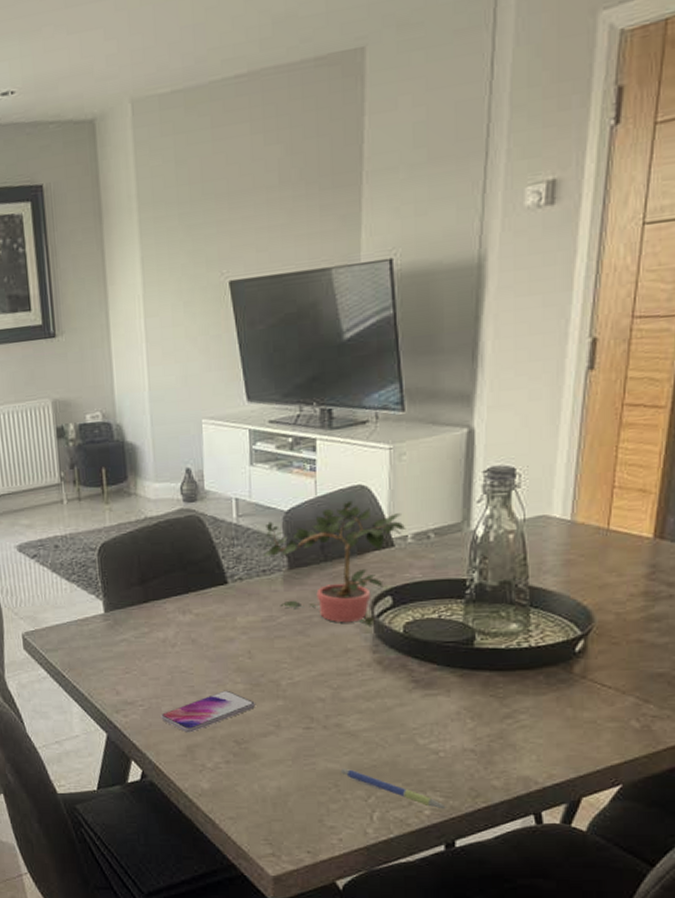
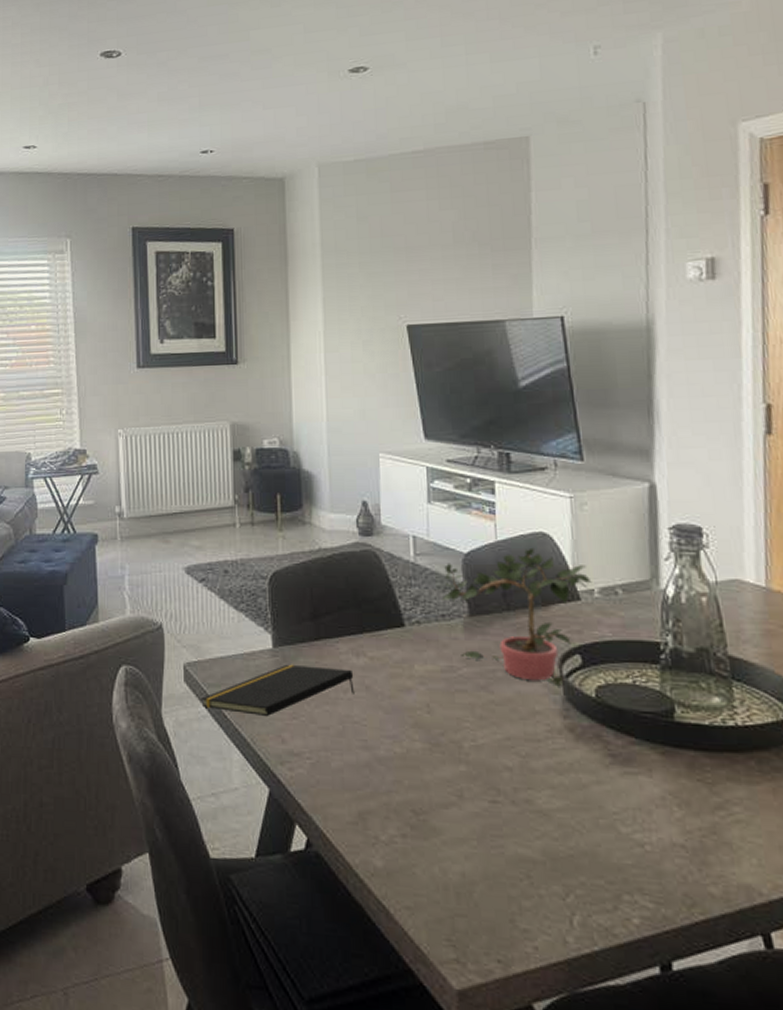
notepad: none [40,626,182,674] -> present [201,664,355,717]
smartphone: present [161,690,255,733] -> none [330,748,435,796]
pen: present [341,768,446,810] -> none [534,855,658,919]

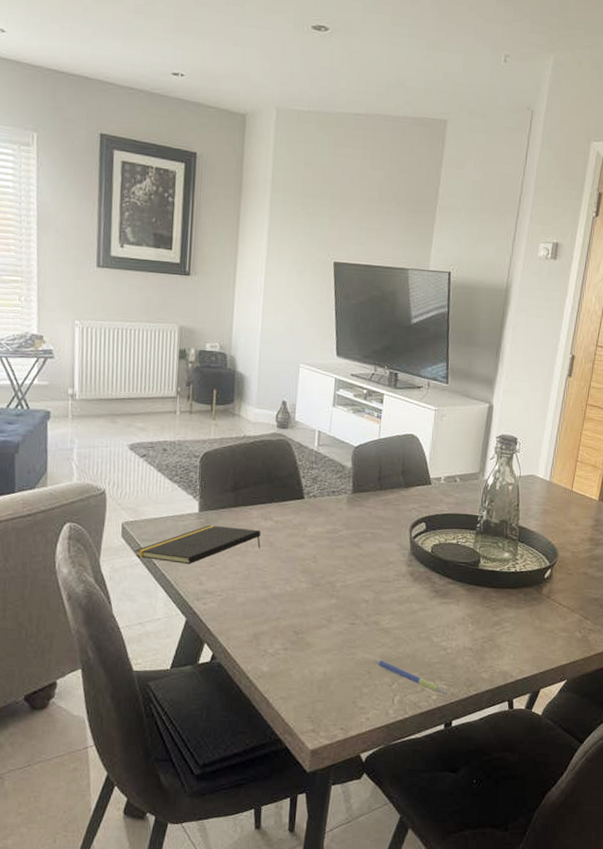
potted plant: present [441,547,592,687] -> none [334,445,441,545]
pen: none [534,855,658,919] -> present [374,658,448,695]

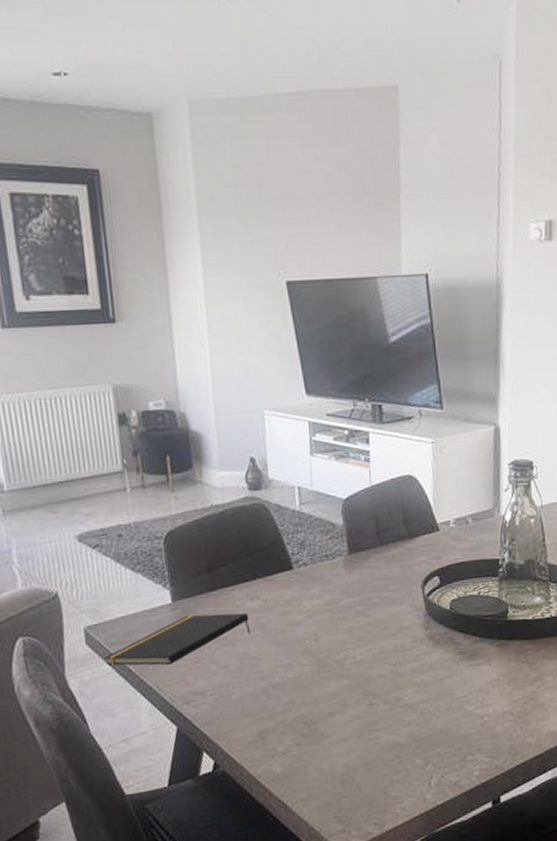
pen: present [374,658,448,695] -> none [402,739,491,769]

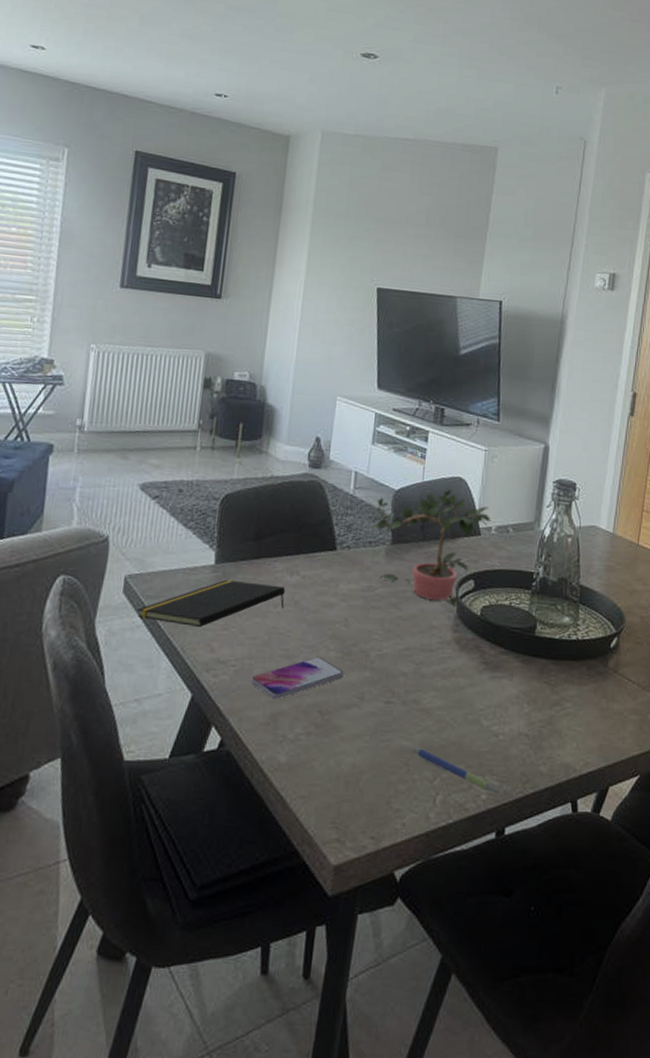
smartphone: none [232,673,322,719] -> present [251,656,344,699]
potted plant: none [324,489,449,605] -> present [371,489,492,606]
pen: none [402,739,491,769] -> present [413,746,500,794]

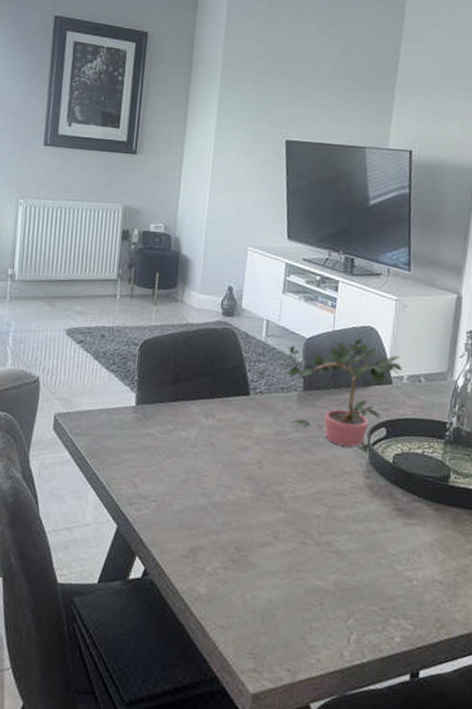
notepad: present [137,579,286,628] -> none [66,420,202,465]
smartphone: present [251,656,344,699] -> none [171,495,259,535]
pen: present [413,746,500,794] -> none [327,586,414,638]

